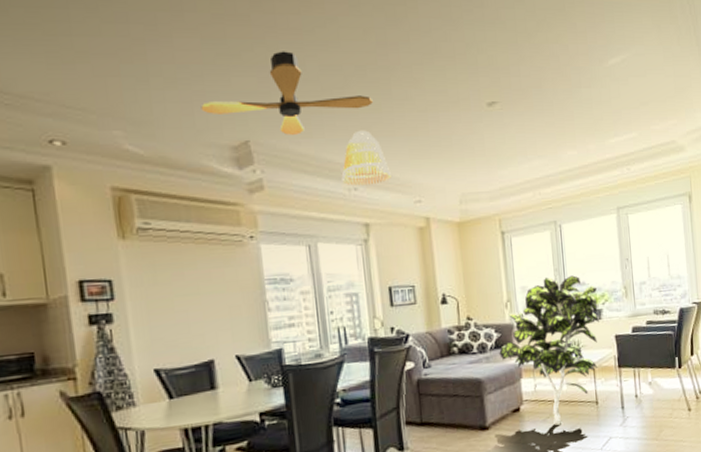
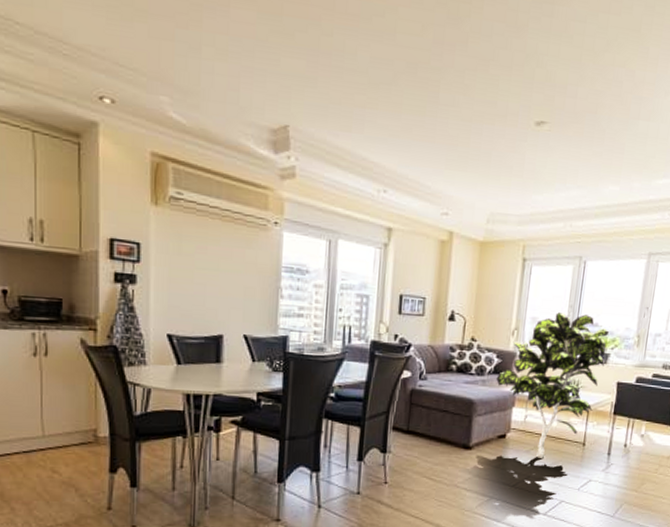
ceiling fan: present [201,51,374,135] -> none [247,36,419,127]
lamp shade: present [341,130,391,186] -> none [372,131,423,190]

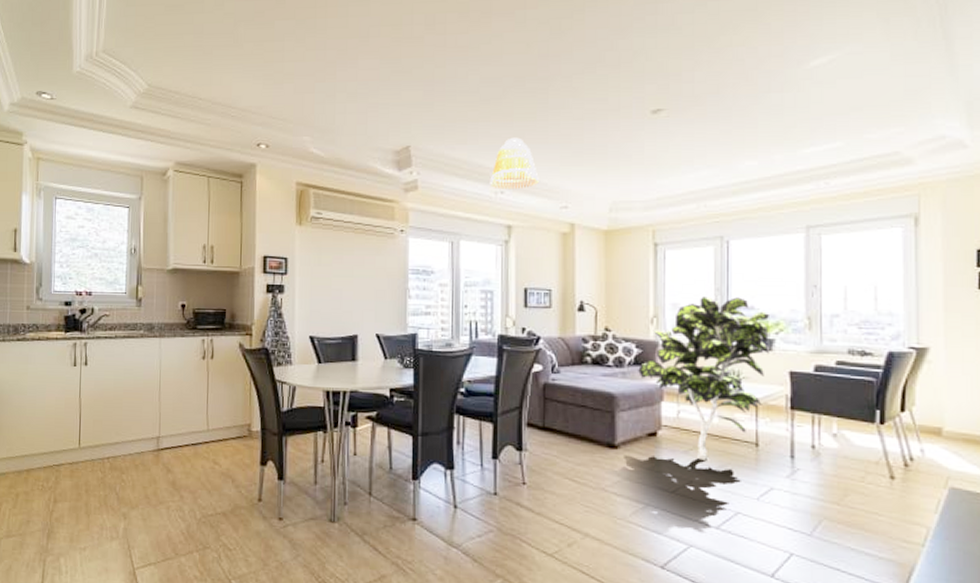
lamp shade: none [372,131,423,190] -> present [489,137,539,190]

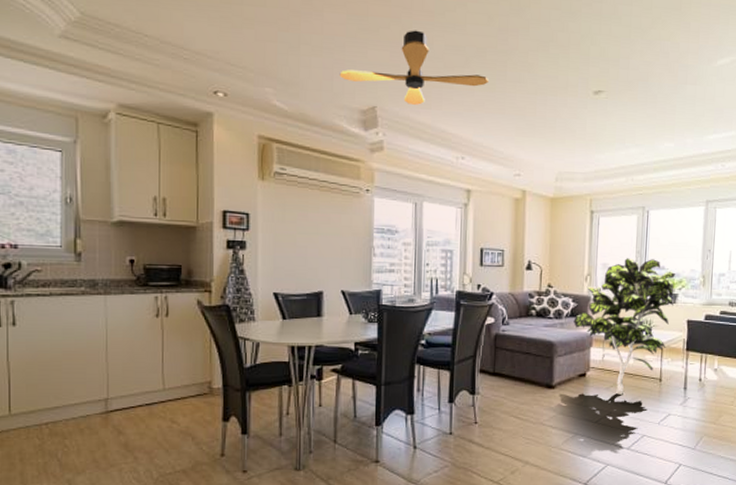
ceiling fan: none [373,66,530,141] -> present [339,30,490,105]
lamp shade: present [489,137,539,190] -> none [451,106,496,156]

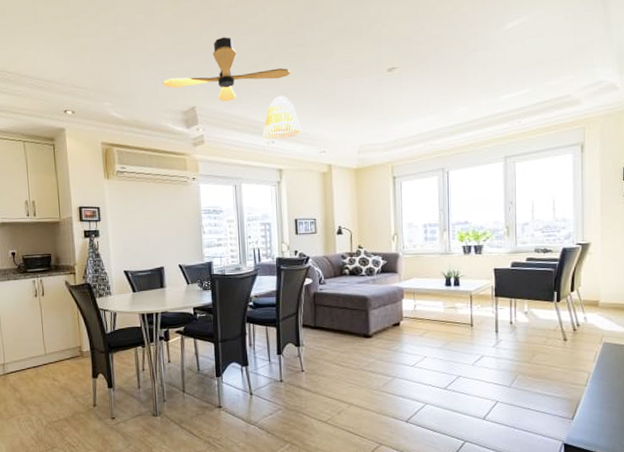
lamp shade: none [451,106,496,156] -> present [262,95,302,140]
indoor plant: present [573,258,676,395] -> none [384,215,480,340]

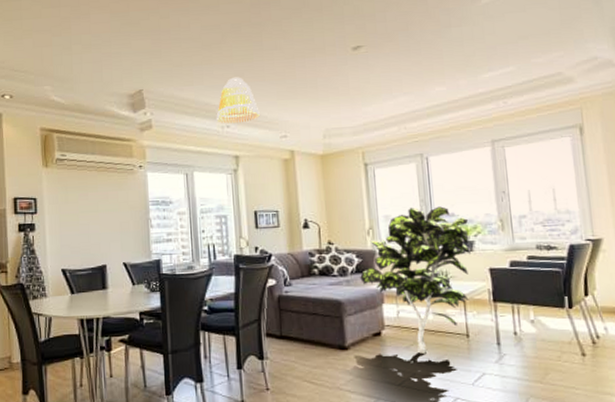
ceiling fan: present [162,37,291,101] -> none [107,17,247,84]
indoor plant: none [384,215,480,340] -> present [360,206,471,354]

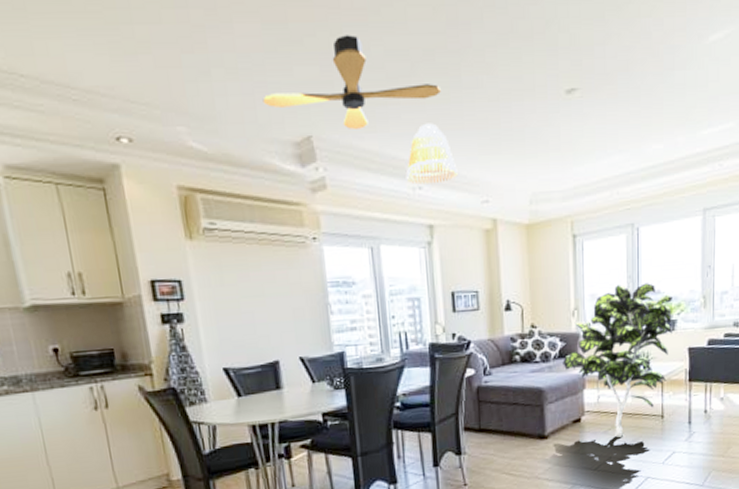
ceiling fan: none [107,17,247,84] -> present [262,35,442,129]

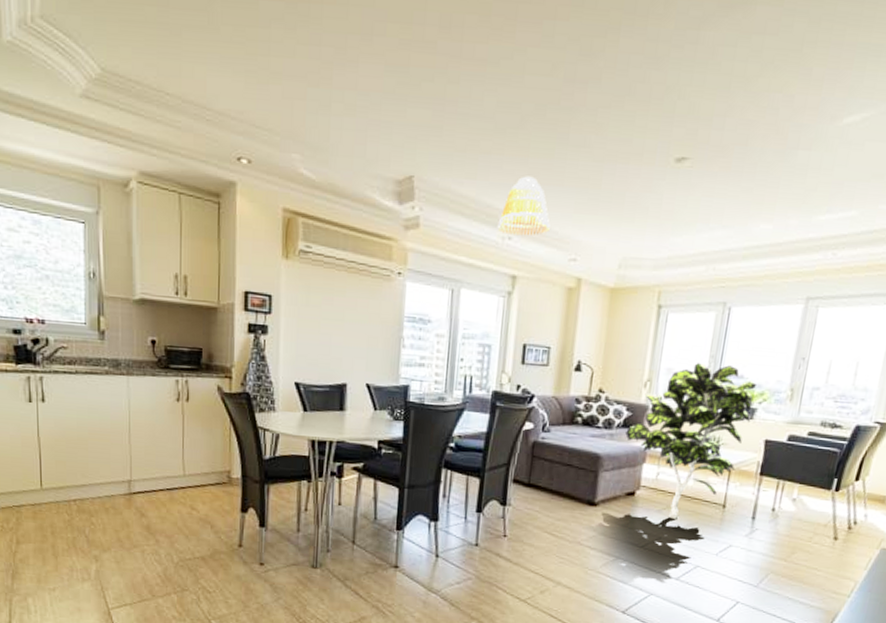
ceiling fan: present [262,35,442,129] -> none [373,83,548,175]

